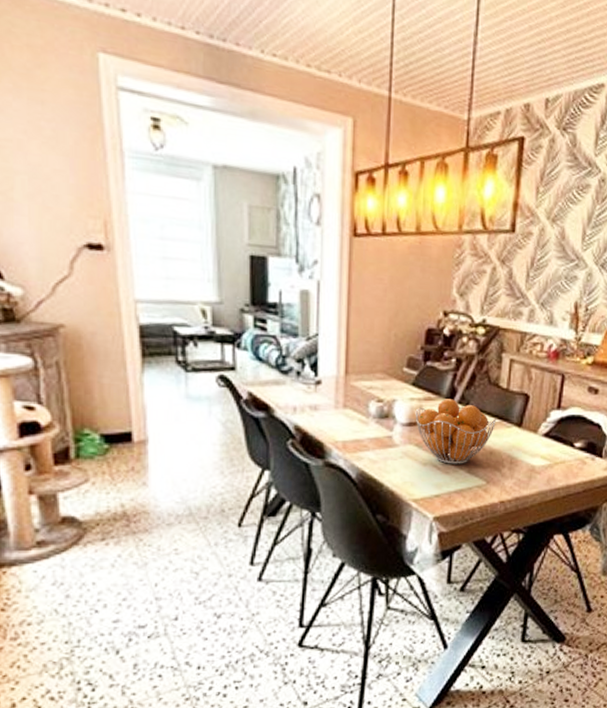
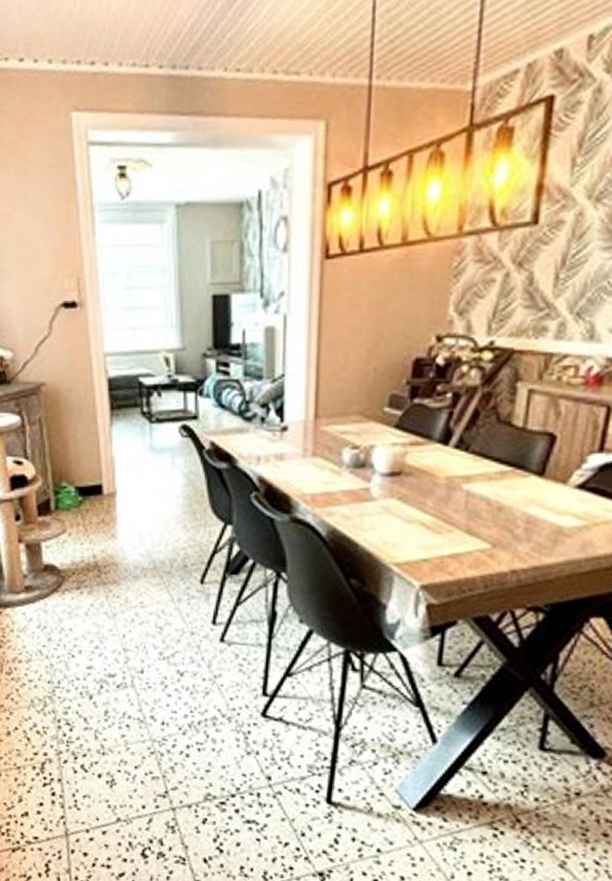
fruit basket: present [415,399,497,464] -> none [398,443,508,523]

